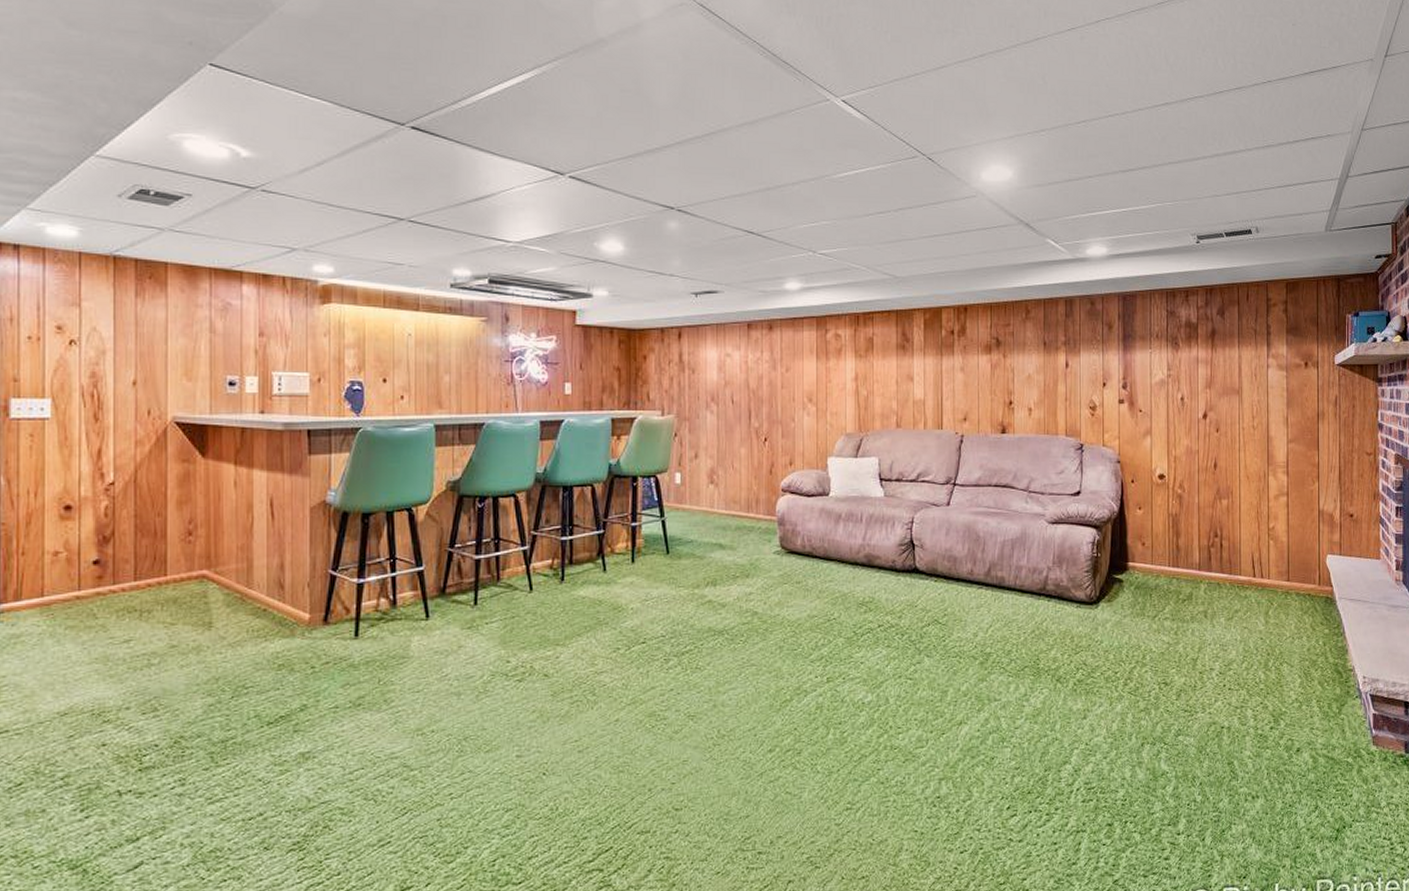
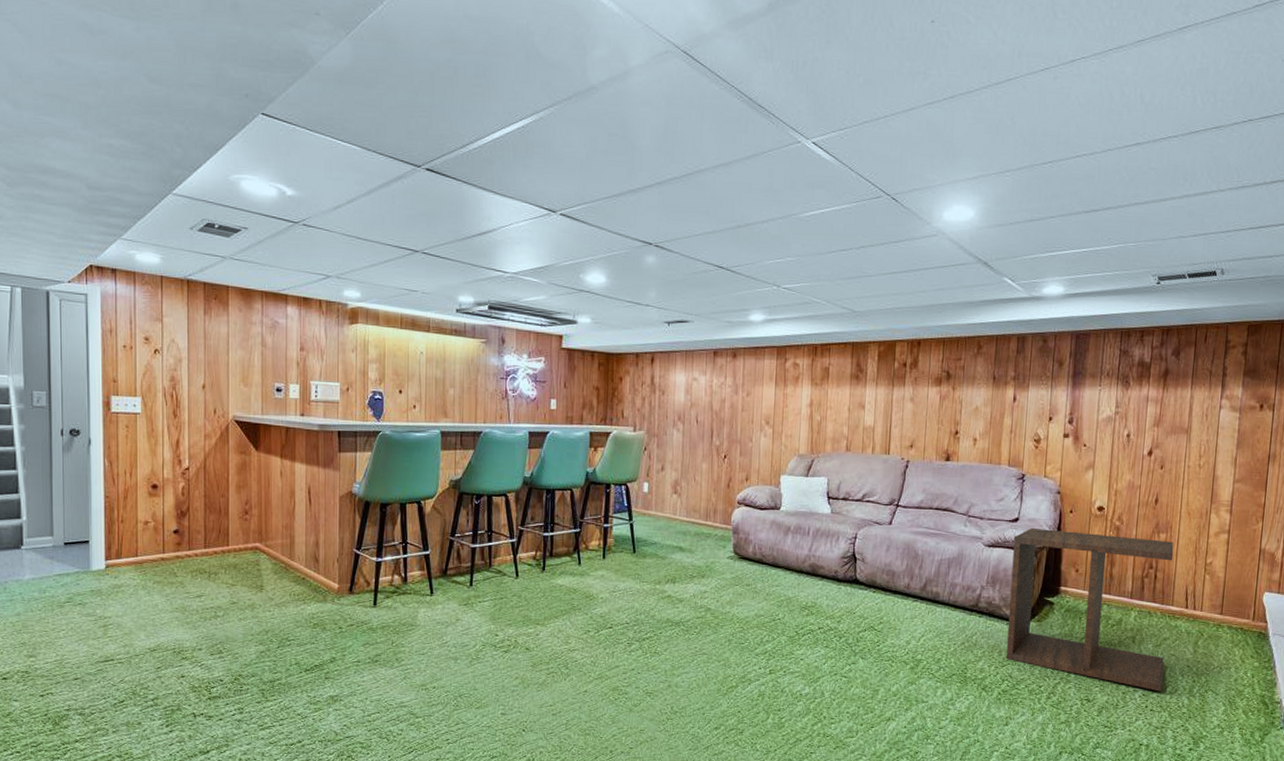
side table: none [1078,500,1239,669] -> present [1005,527,1174,692]

